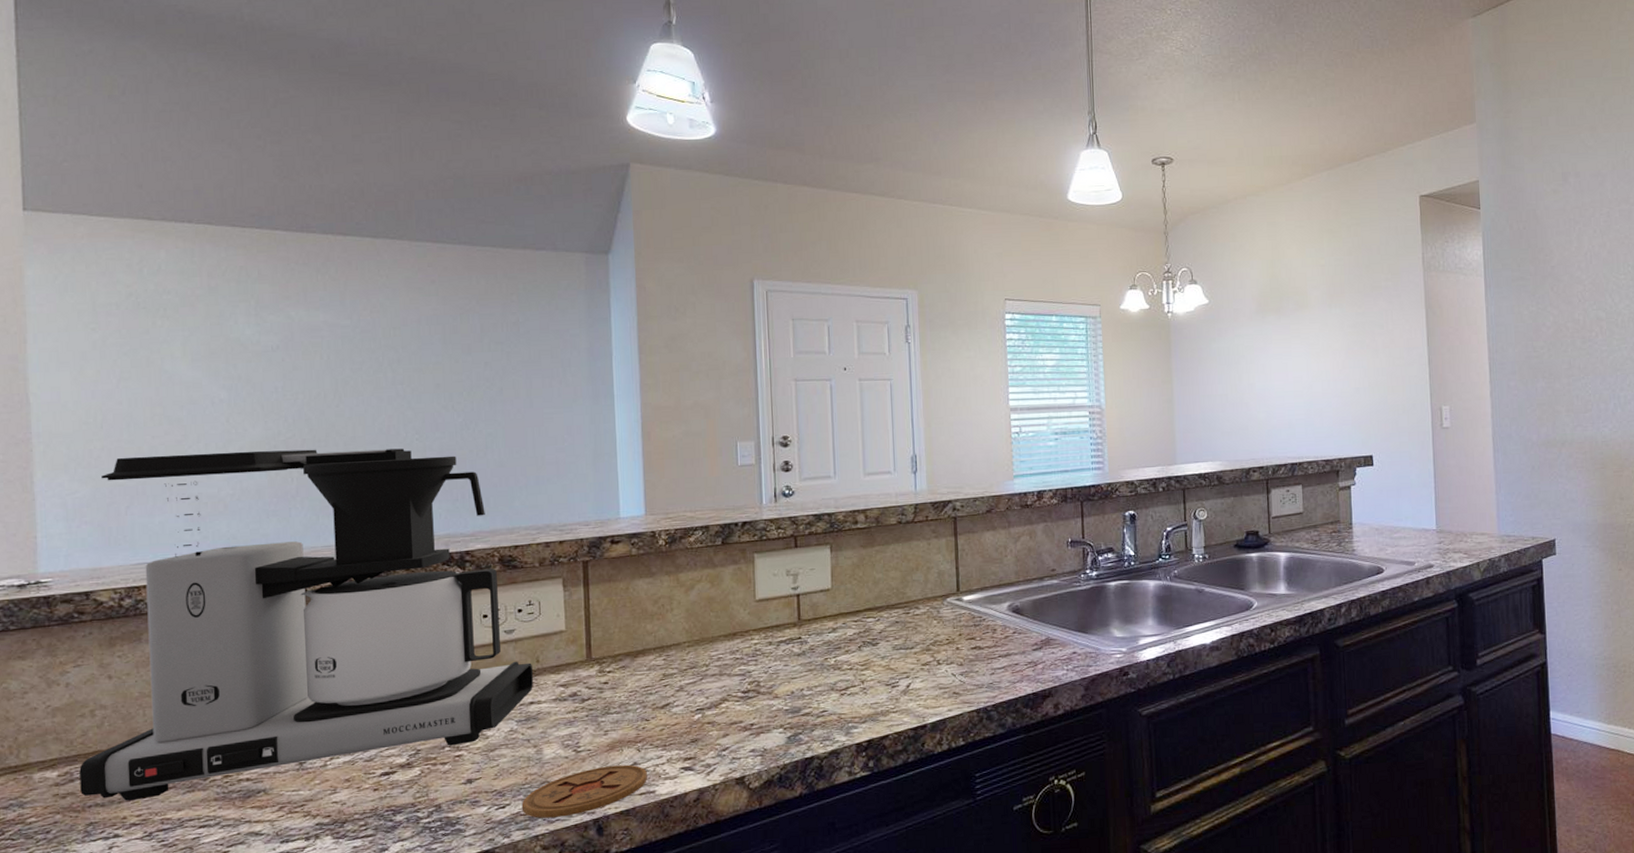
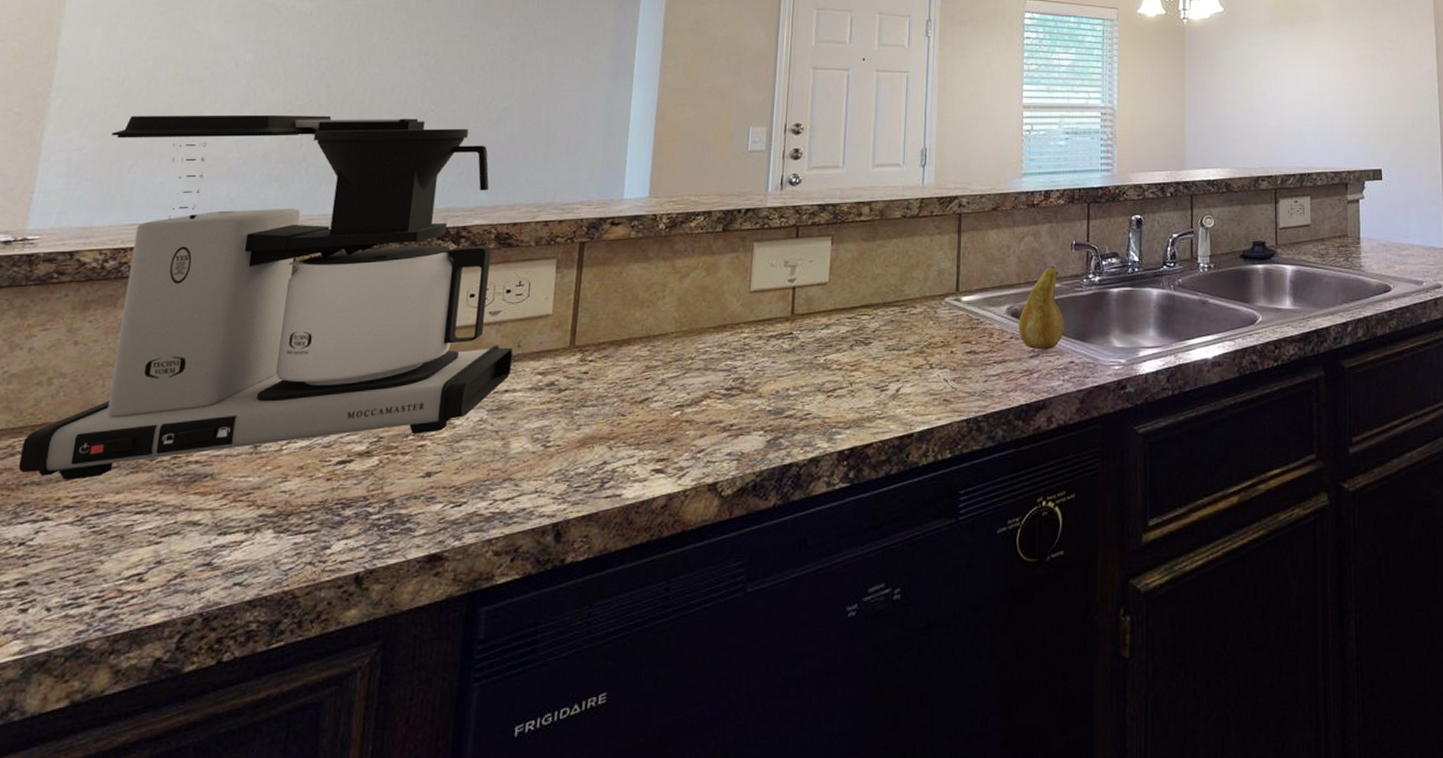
coaster: present [521,764,647,818] -> none [478,463,616,520]
fruit: none [1020,563,1066,643] -> present [1019,265,1065,350]

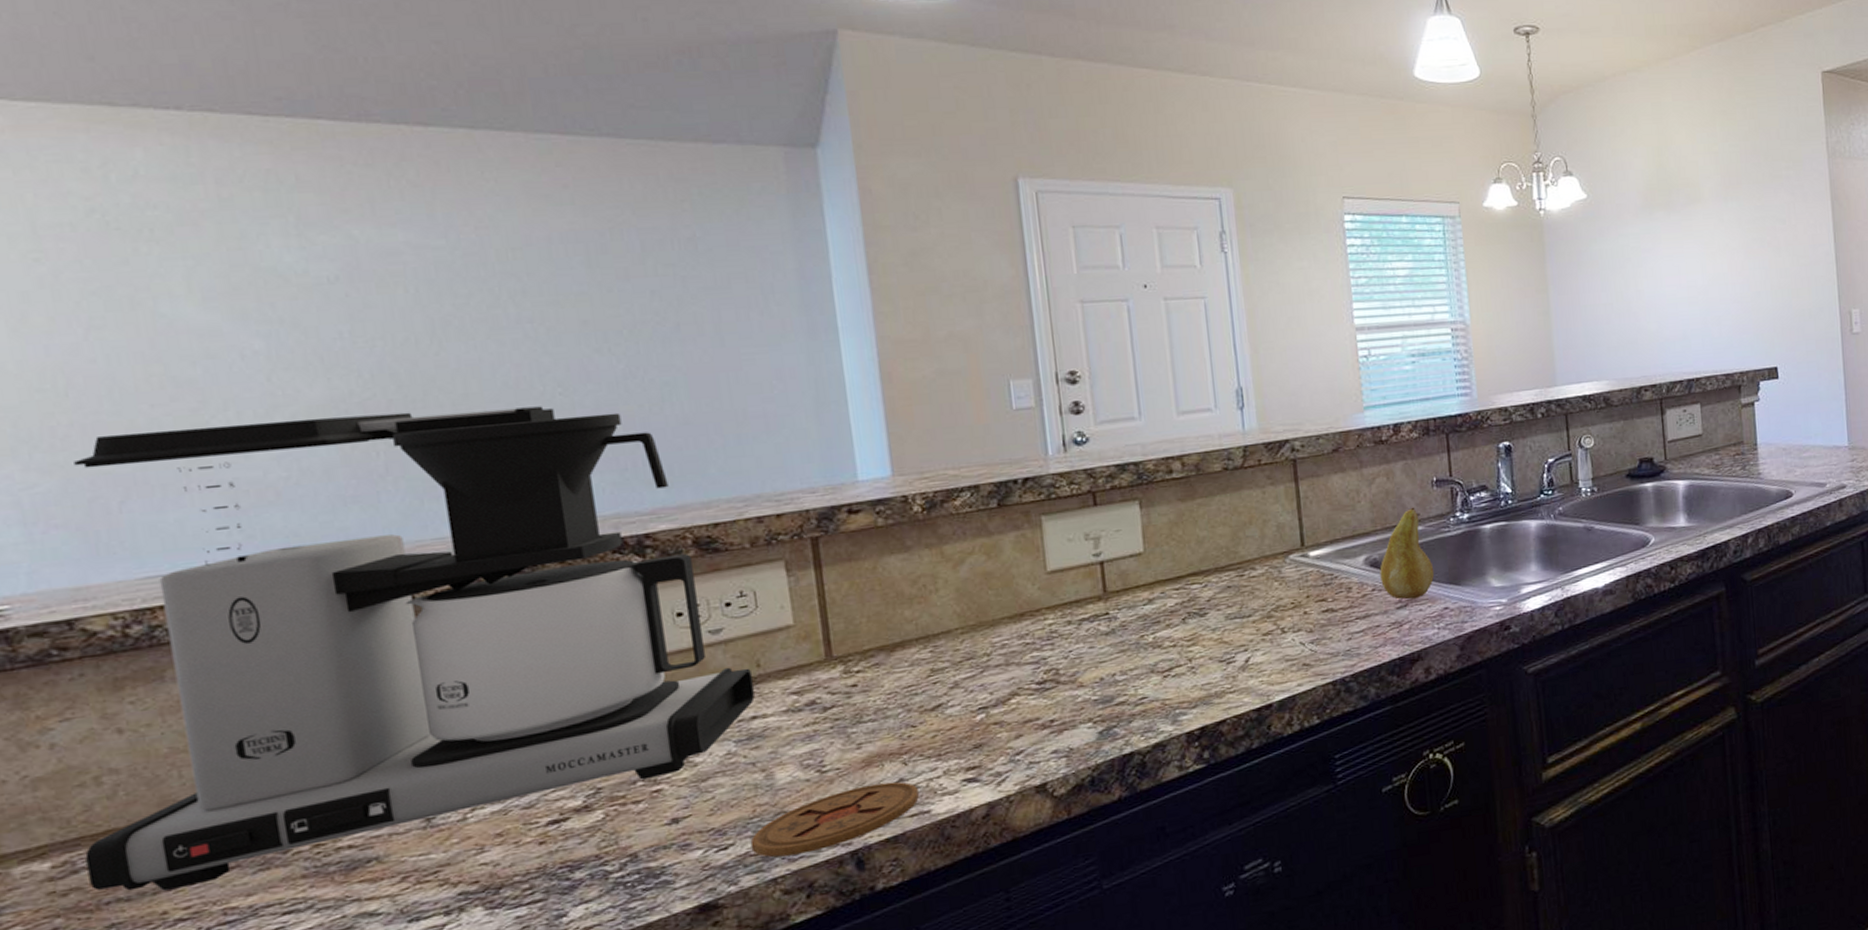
coaster: none [478,463,616,520] -> present [750,781,919,858]

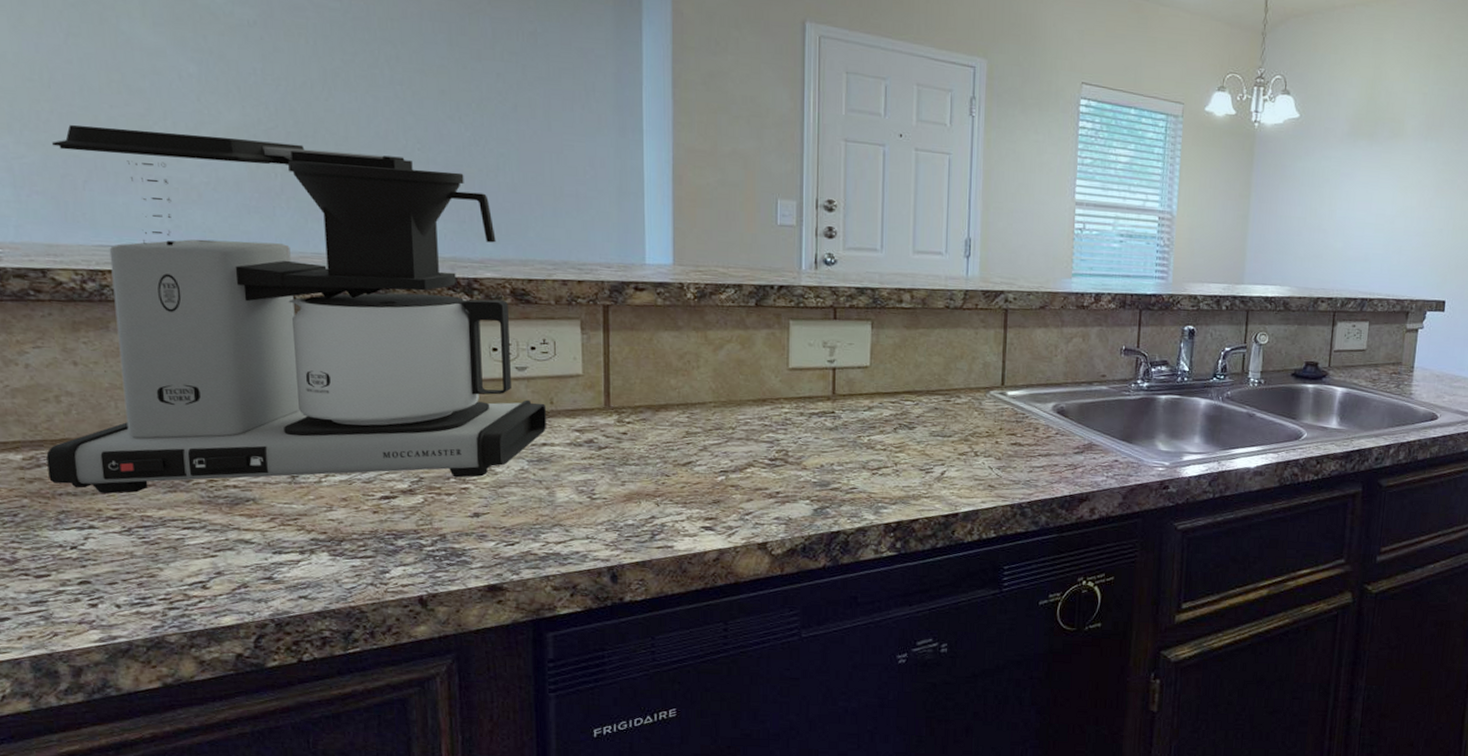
coaster: present [750,781,919,858] -> none [532,516,665,561]
fruit: present [1379,506,1435,600] -> none [1064,368,1111,448]

